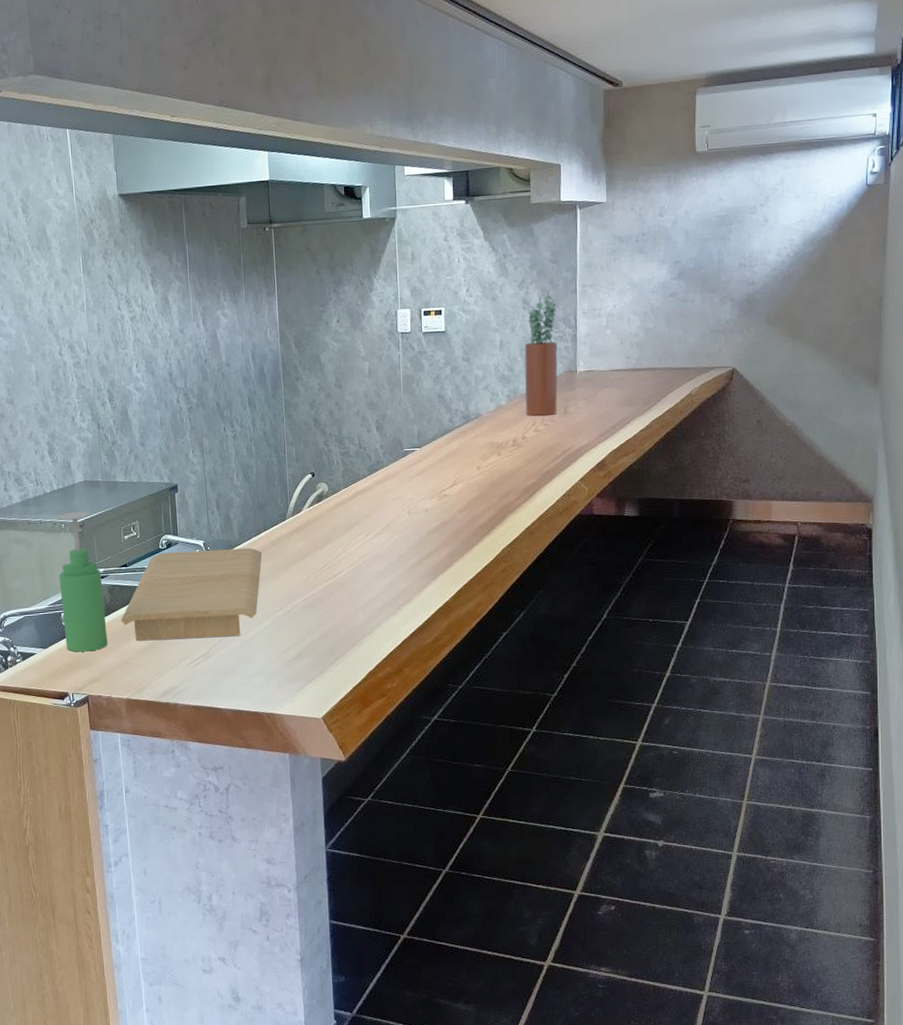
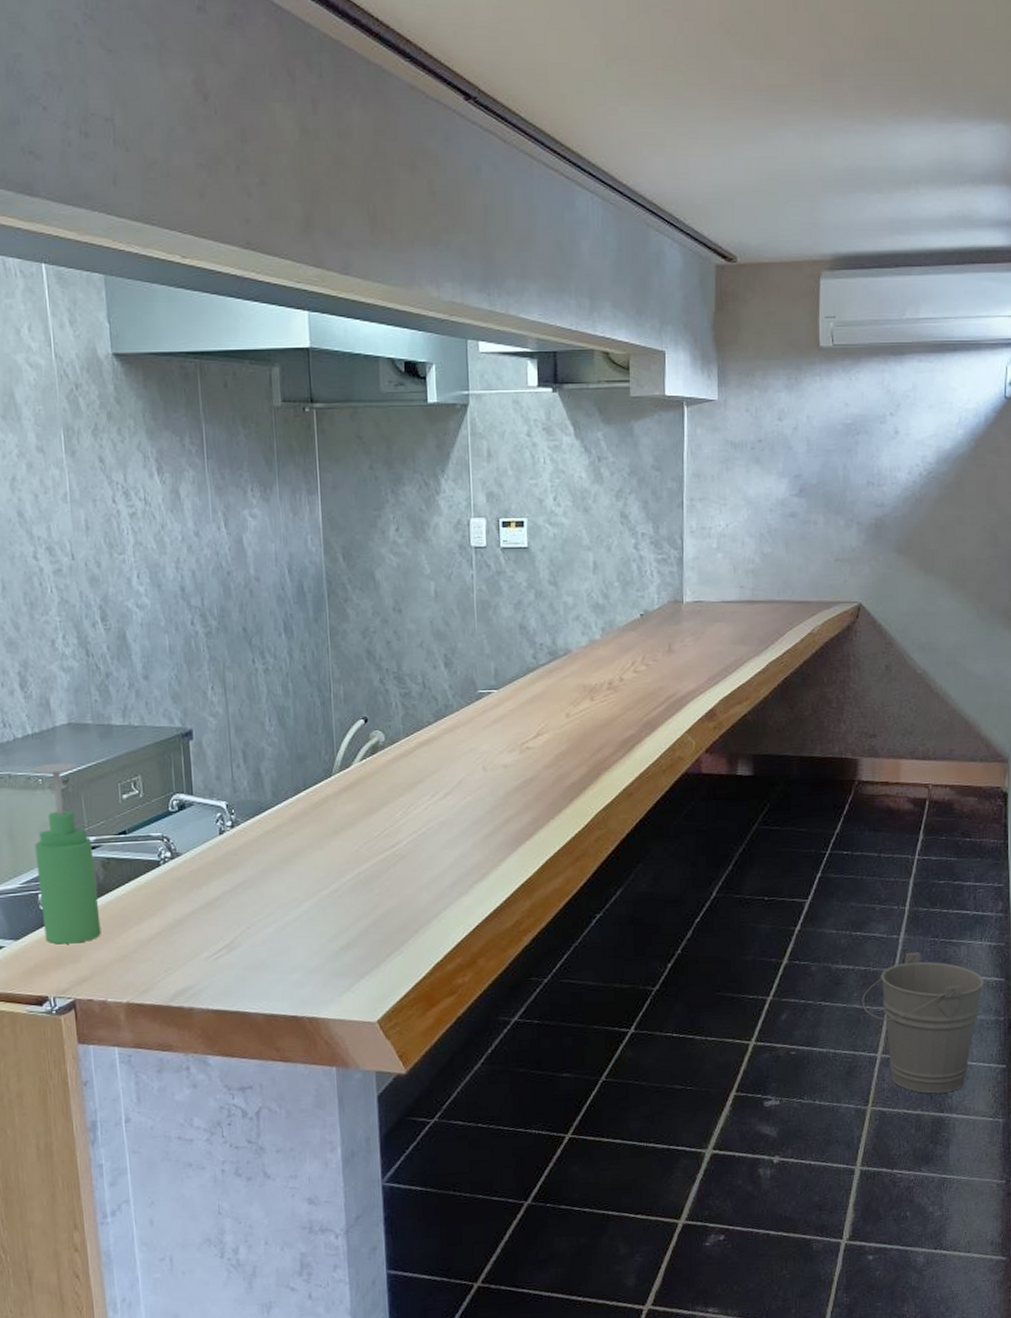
cutting board: present [121,547,263,640] -> none [118,810,302,928]
vase: present [524,290,558,417] -> none [622,502,661,655]
bucket: none [737,668,852,792] -> present [862,952,985,1094]

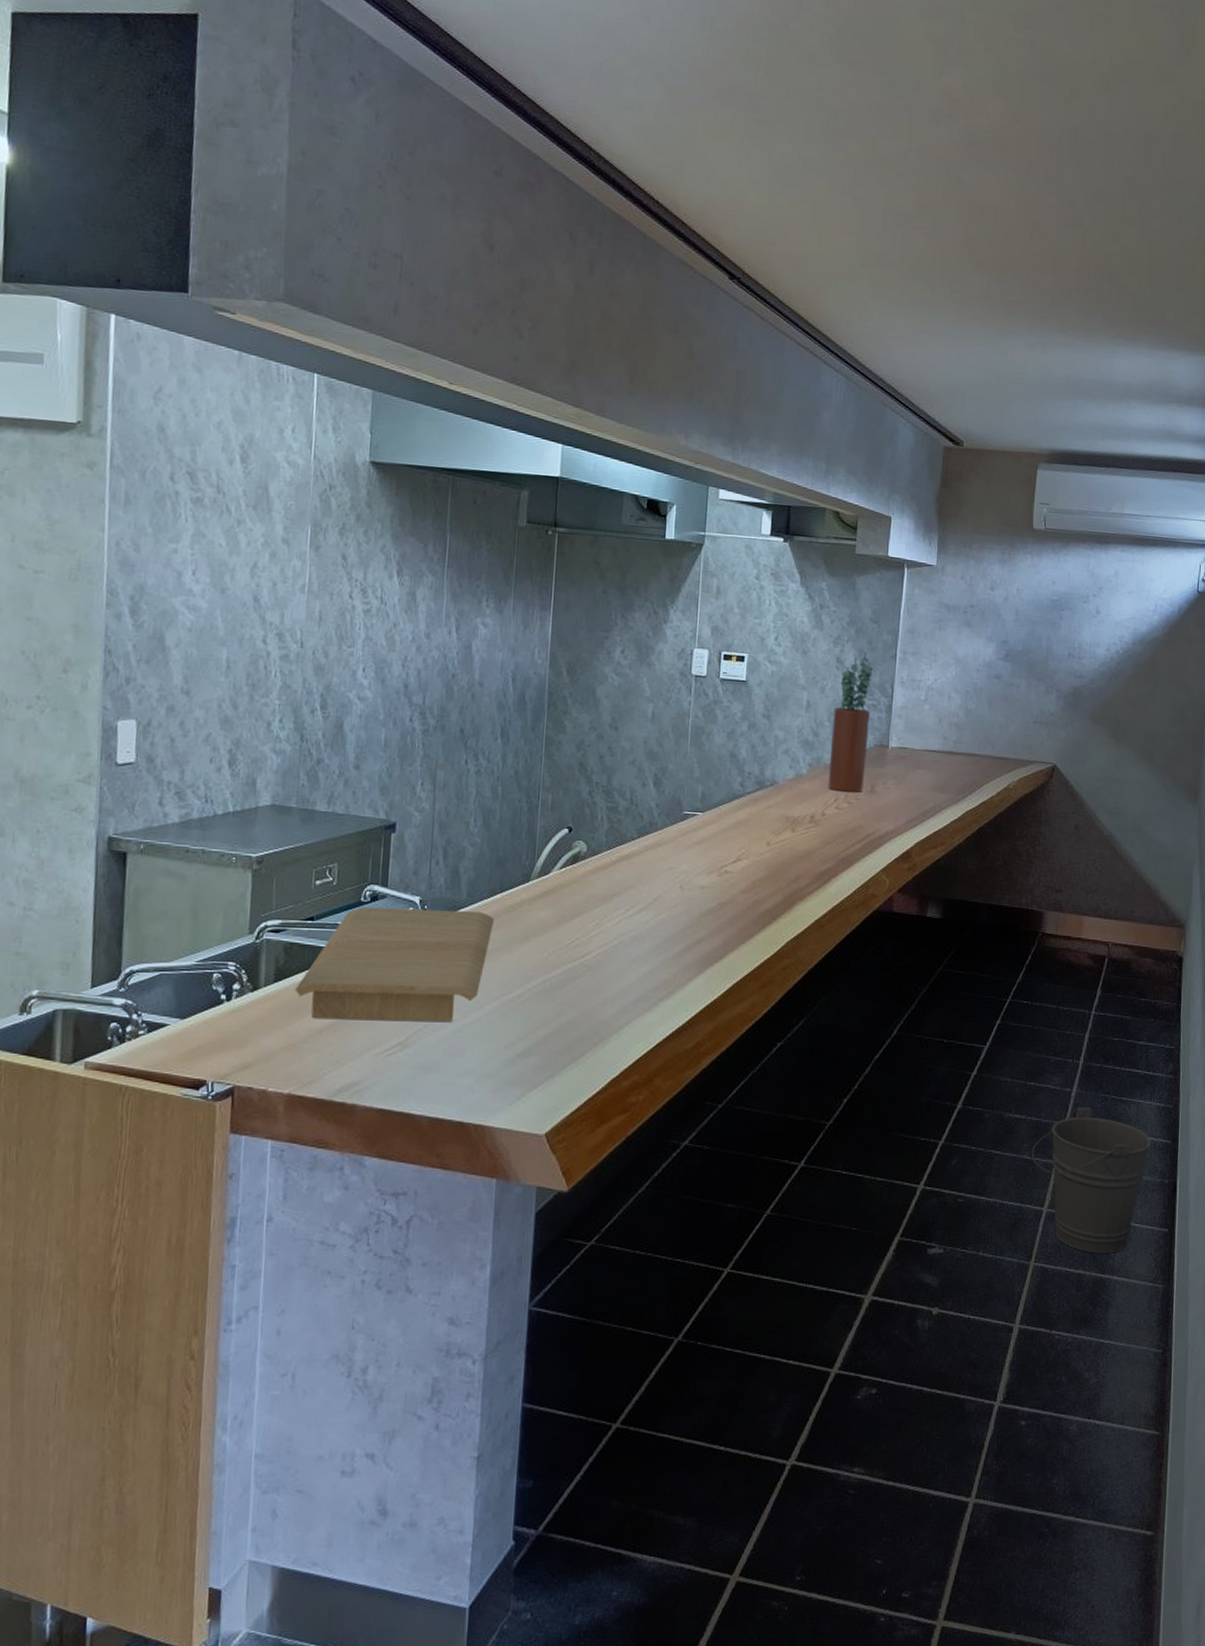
soap dispenser: present [33,762,101,944] -> none [213,842,277,1028]
cutting board: none [118,810,302,928] -> present [295,907,495,1021]
vase: none [622,502,661,655] -> present [828,651,873,793]

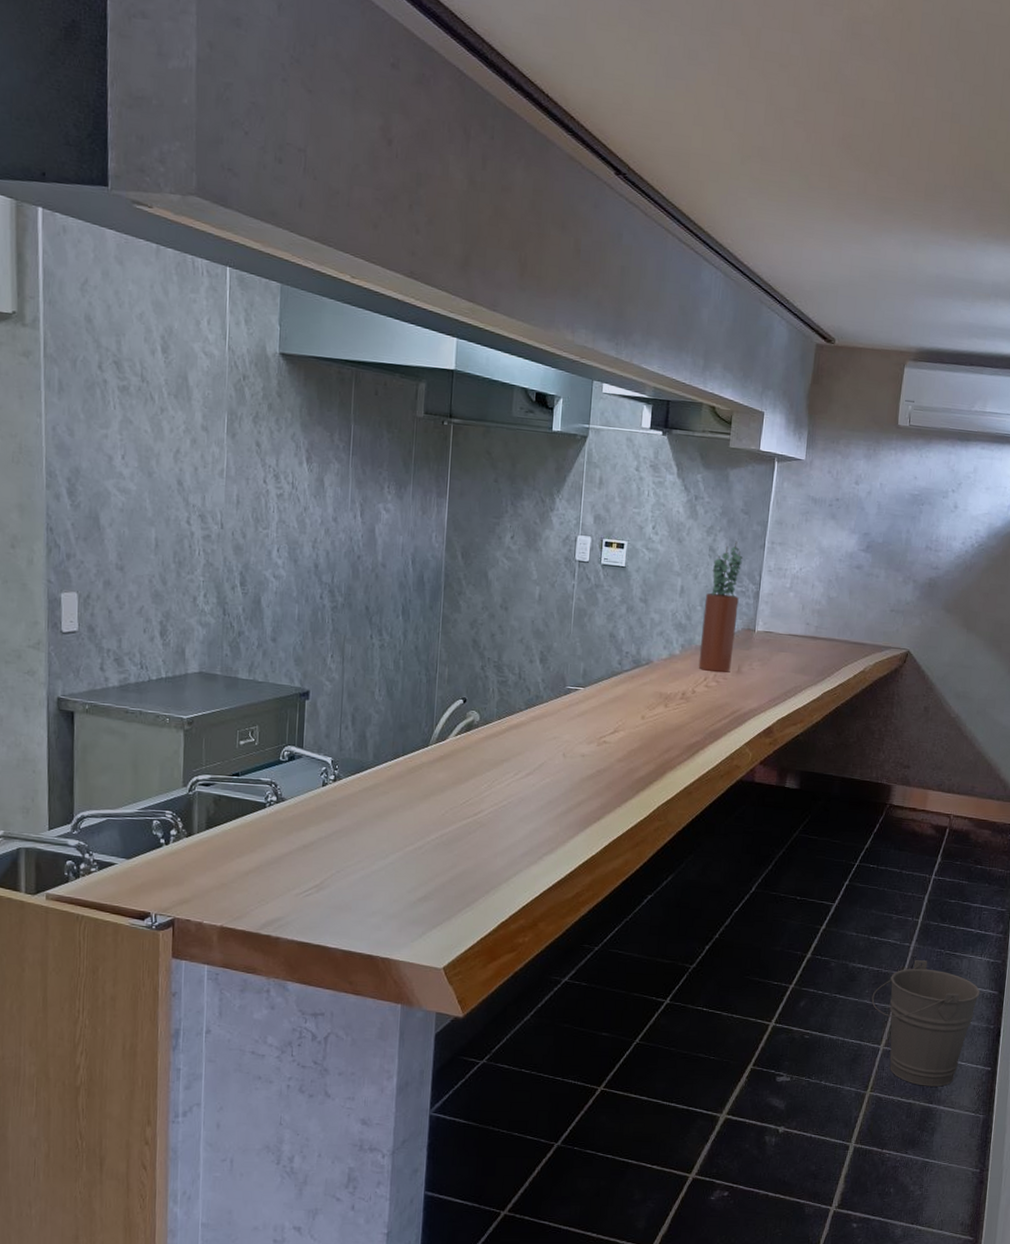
cutting board: present [295,907,495,1021] -> none [224,765,398,868]

